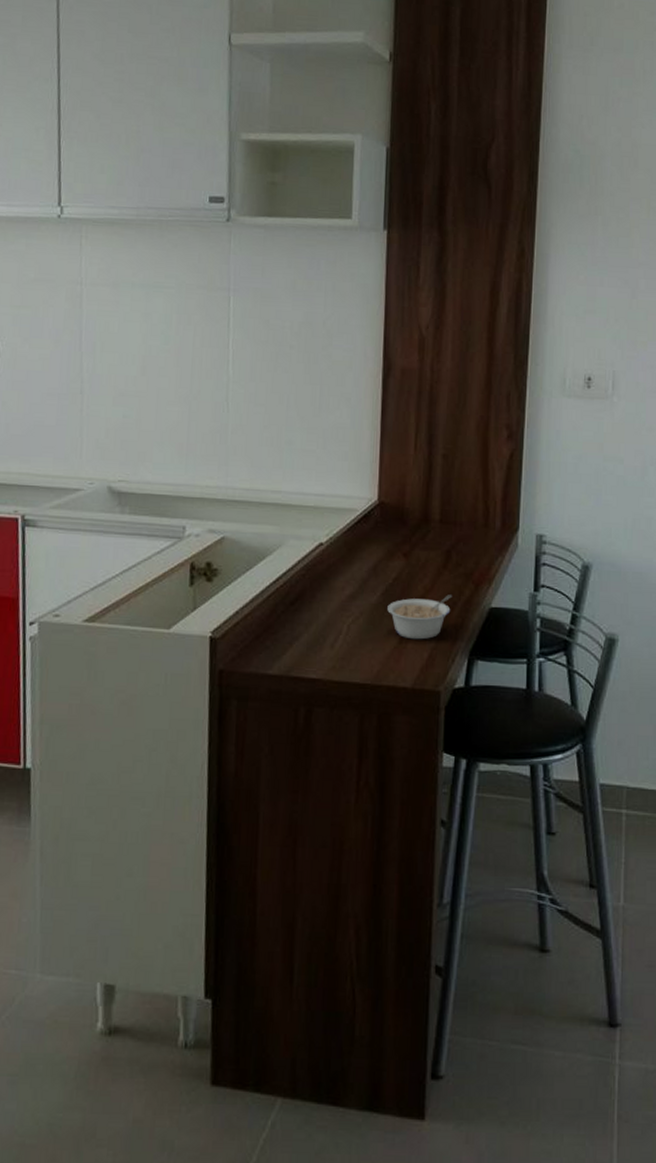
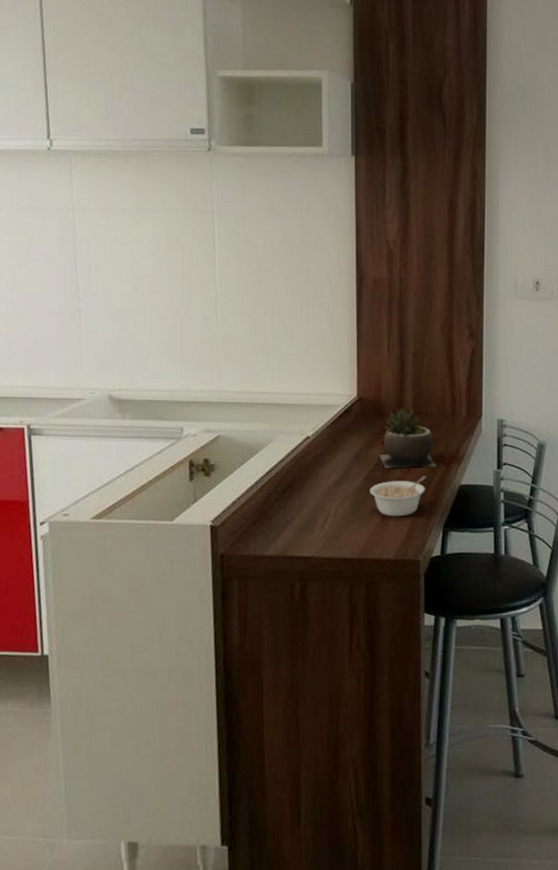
succulent plant: none [400,514,464,586] -> present [379,406,436,468]

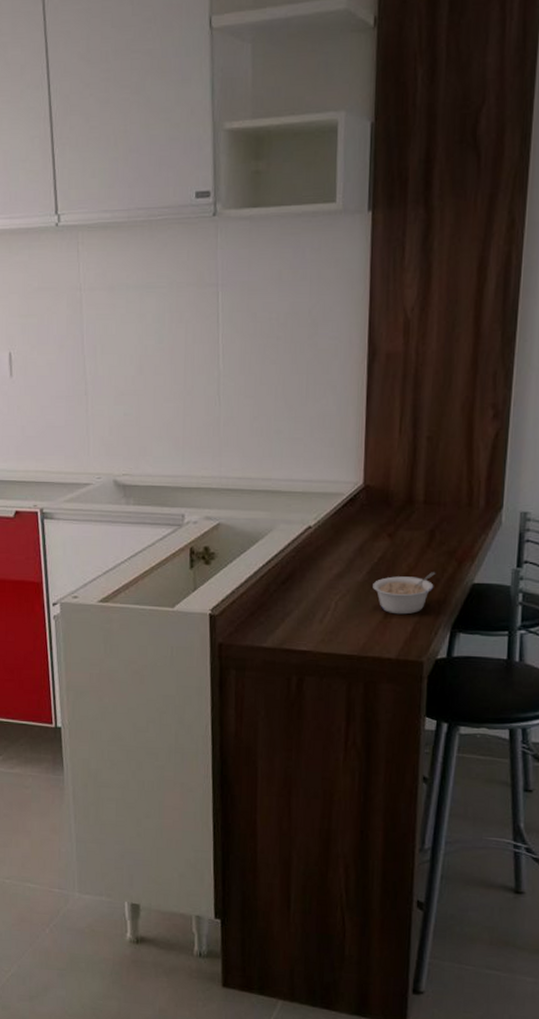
succulent plant: present [379,406,436,468] -> none [385,495,447,563]

